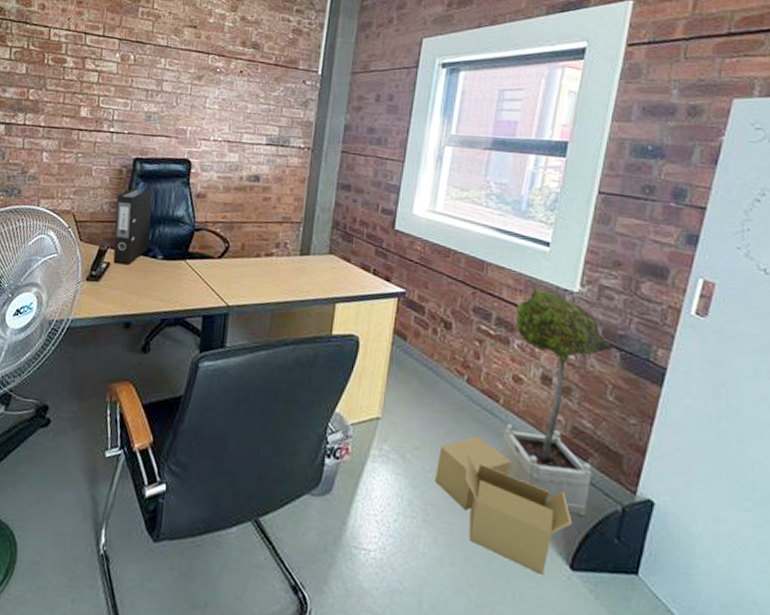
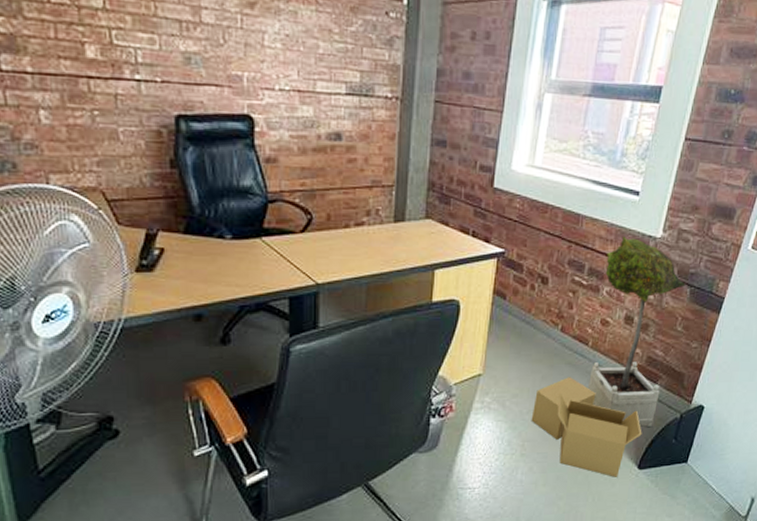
binder: present [113,186,153,266] -> none [159,151,212,250]

